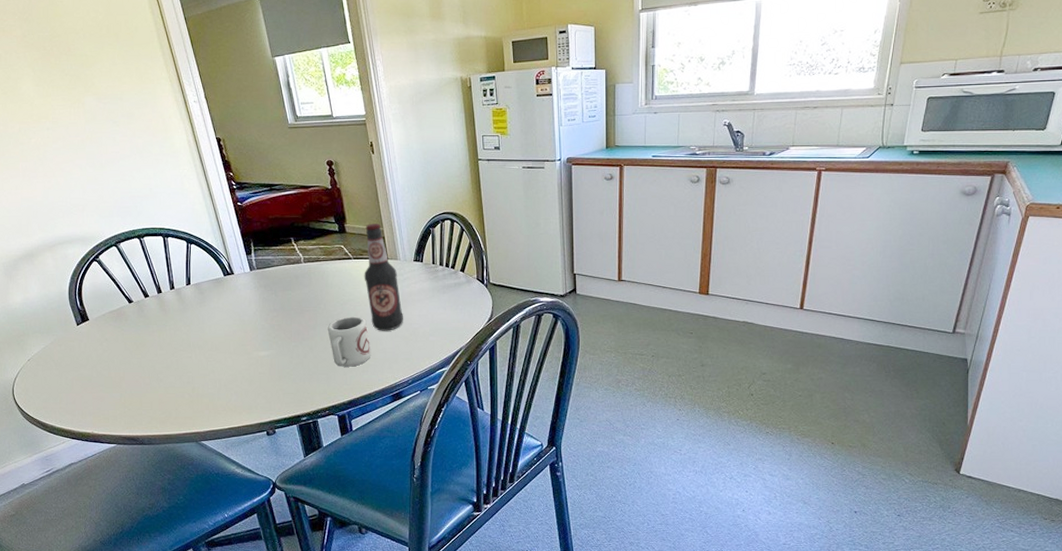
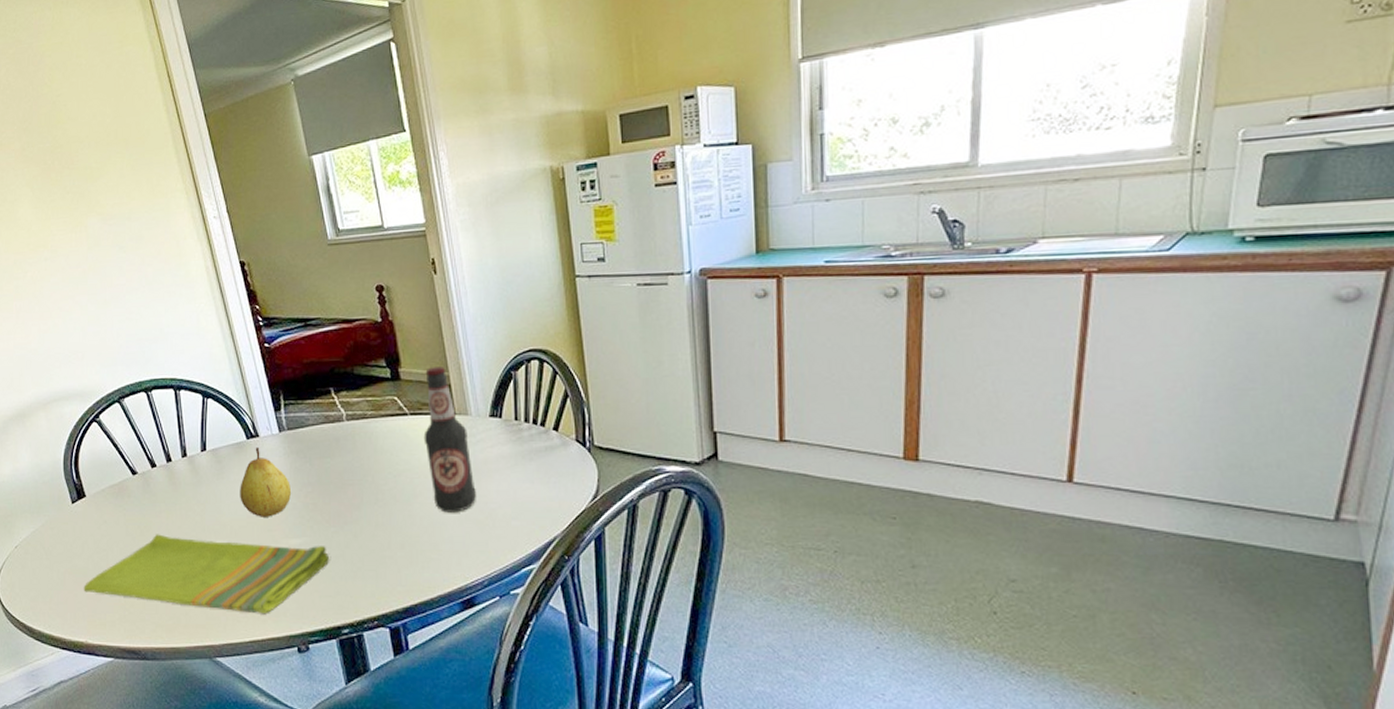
dish towel: none [89,349,292,408] -> present [83,534,330,614]
fruit: none [219,282,261,335] -> present [240,446,292,517]
cup: present [327,316,371,368] -> none [376,492,434,563]

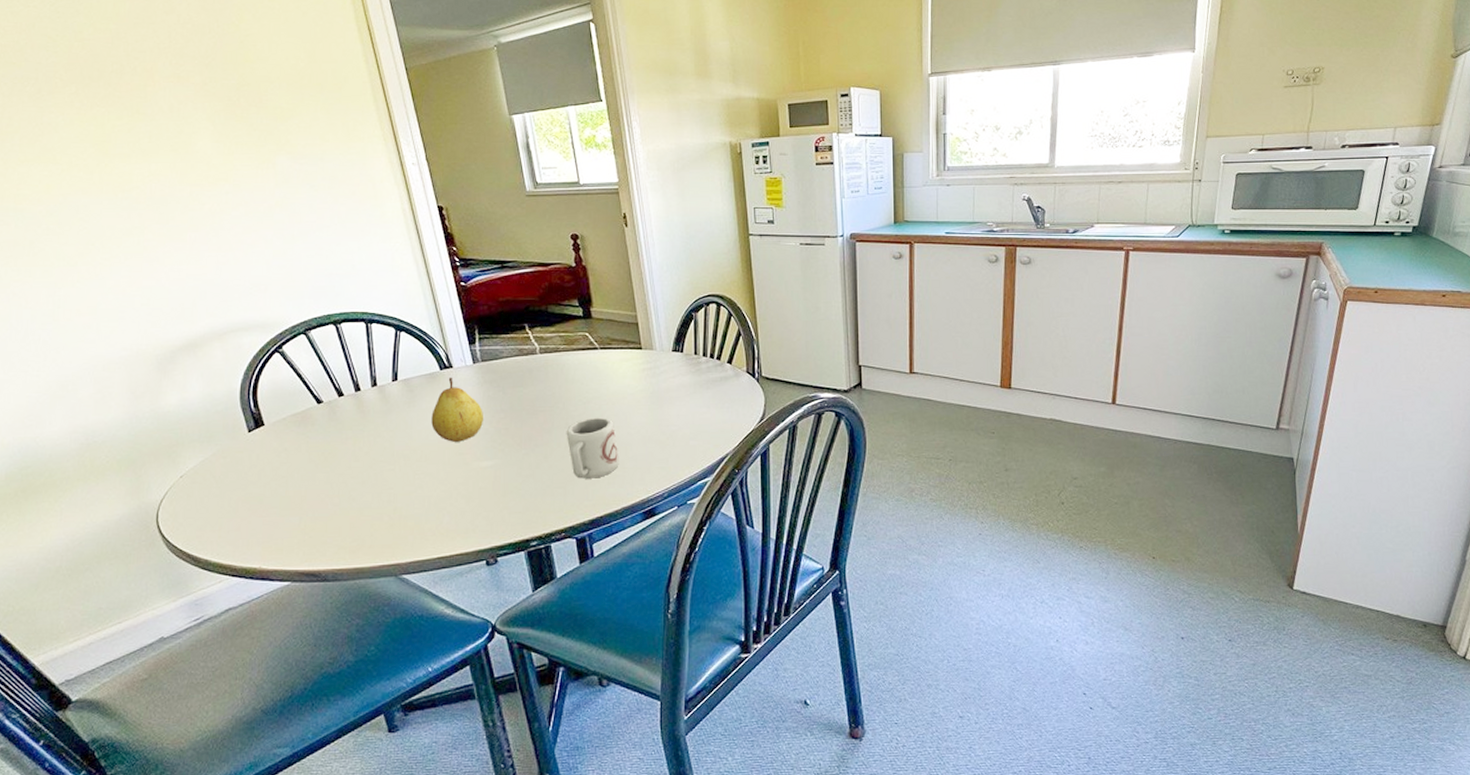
dish towel: present [83,534,330,614] -> none [258,460,520,532]
cup: none [376,492,434,563] -> present [566,417,619,480]
bottle: present [423,367,476,513] -> none [612,307,659,435]

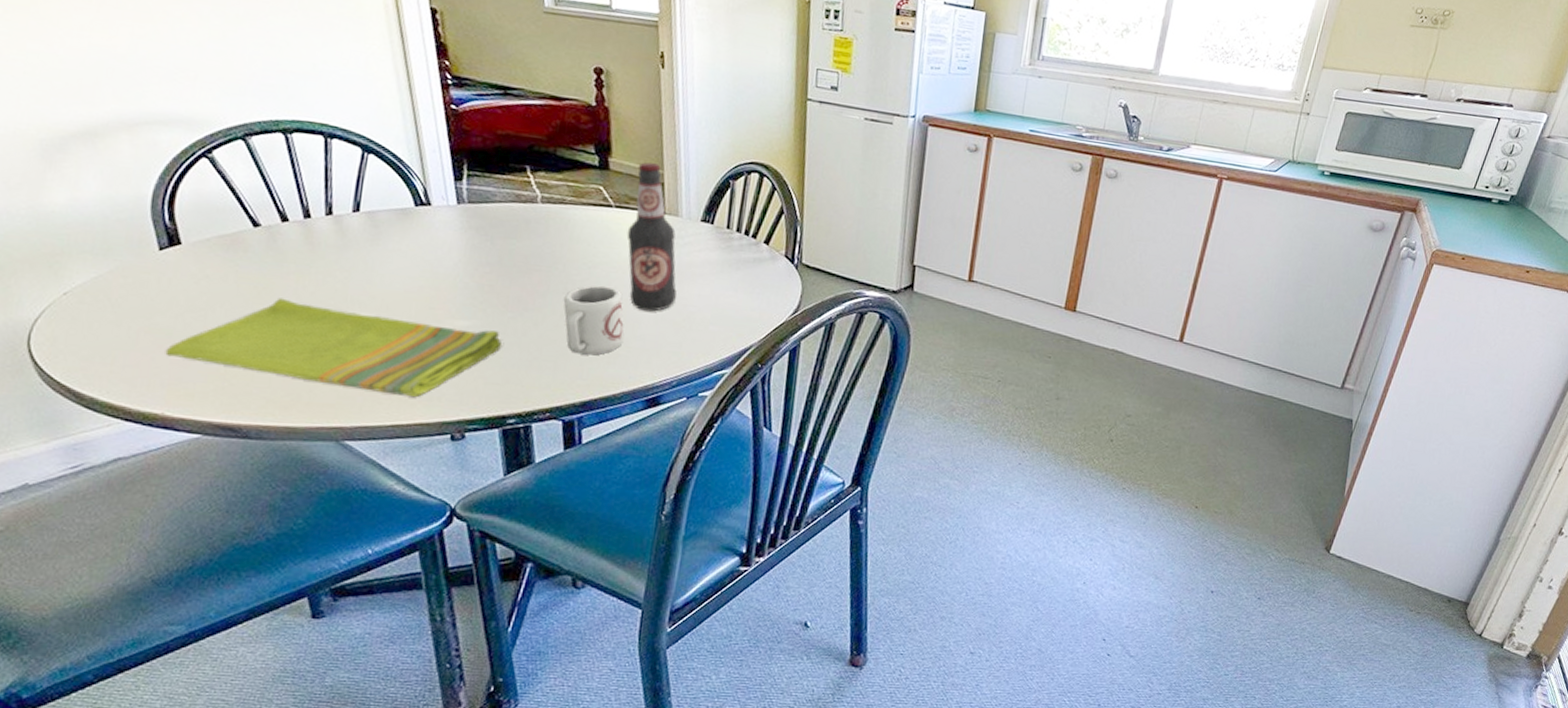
dish towel: none [258,460,520,532] -> present [165,298,503,398]
fruit: present [431,377,484,442] -> none [397,216,465,294]
bottle: none [612,307,659,435] -> present [626,162,677,312]

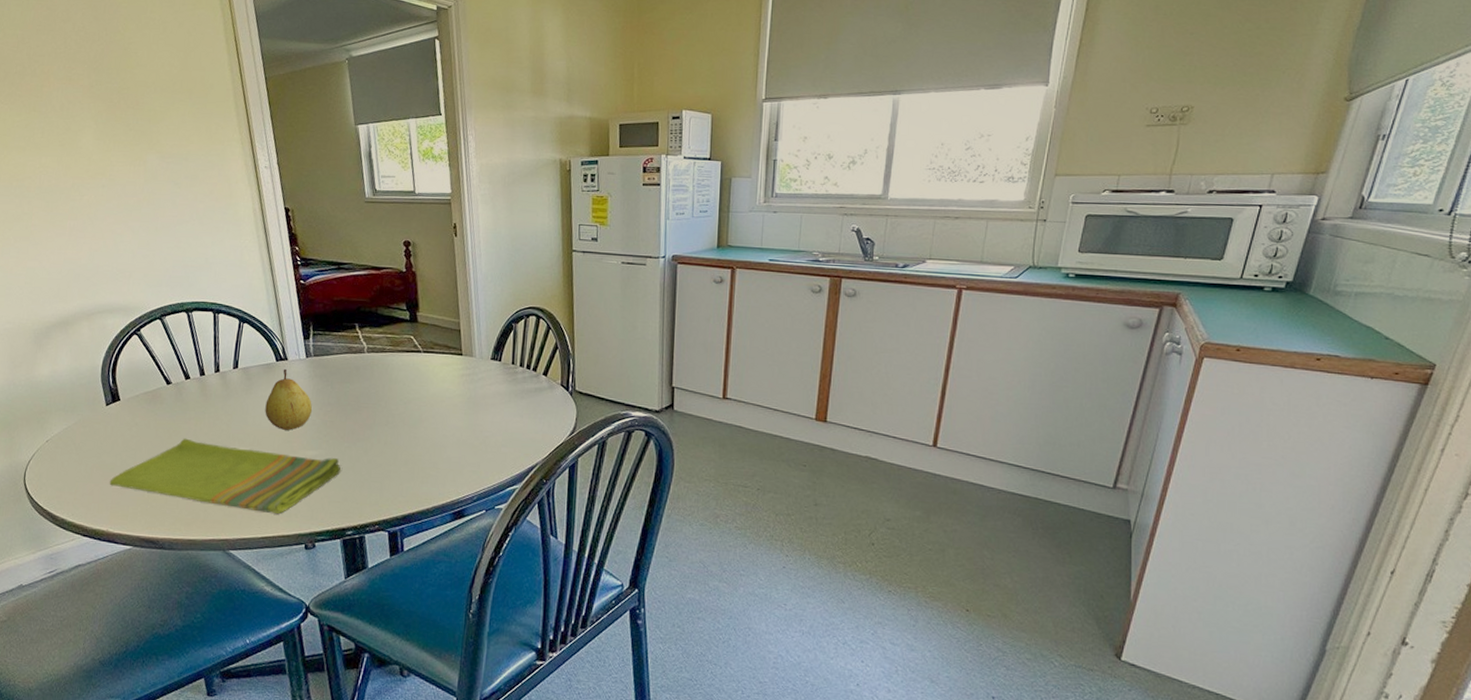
fruit: none [397,216,465,294] -> present [265,368,313,430]
cup: present [563,284,624,356] -> none [386,417,434,477]
bottle: present [626,162,677,312] -> none [433,314,474,438]

